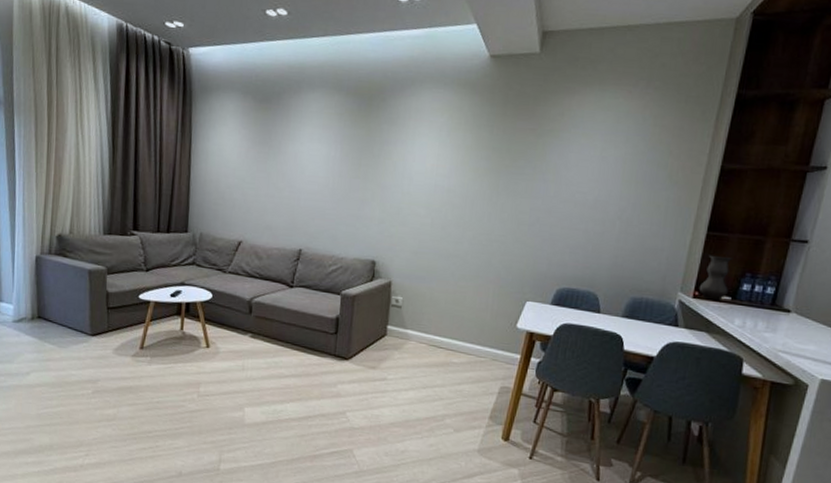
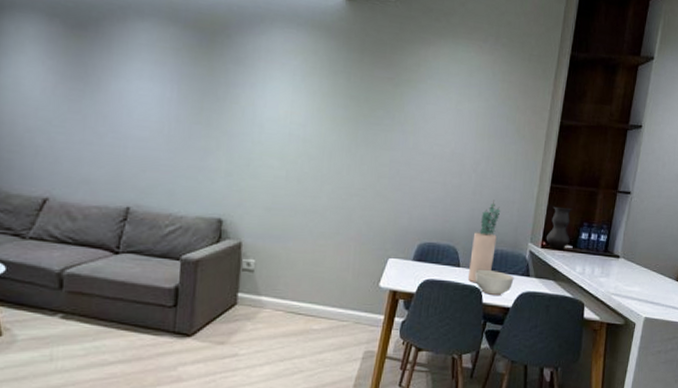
vase: none [608,247,647,330] -> present [467,199,501,283]
bowl: none [616,316,660,345] -> present [475,269,514,296]

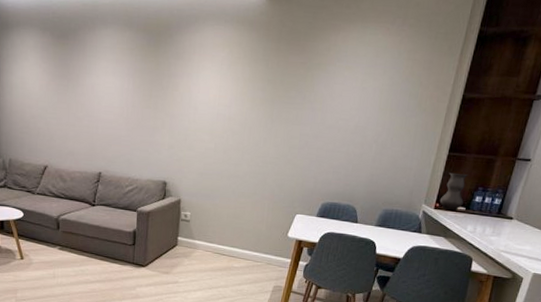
vase: present [467,199,501,283] -> none [364,166,398,237]
bowl: present [475,269,514,296] -> none [370,225,407,249]

